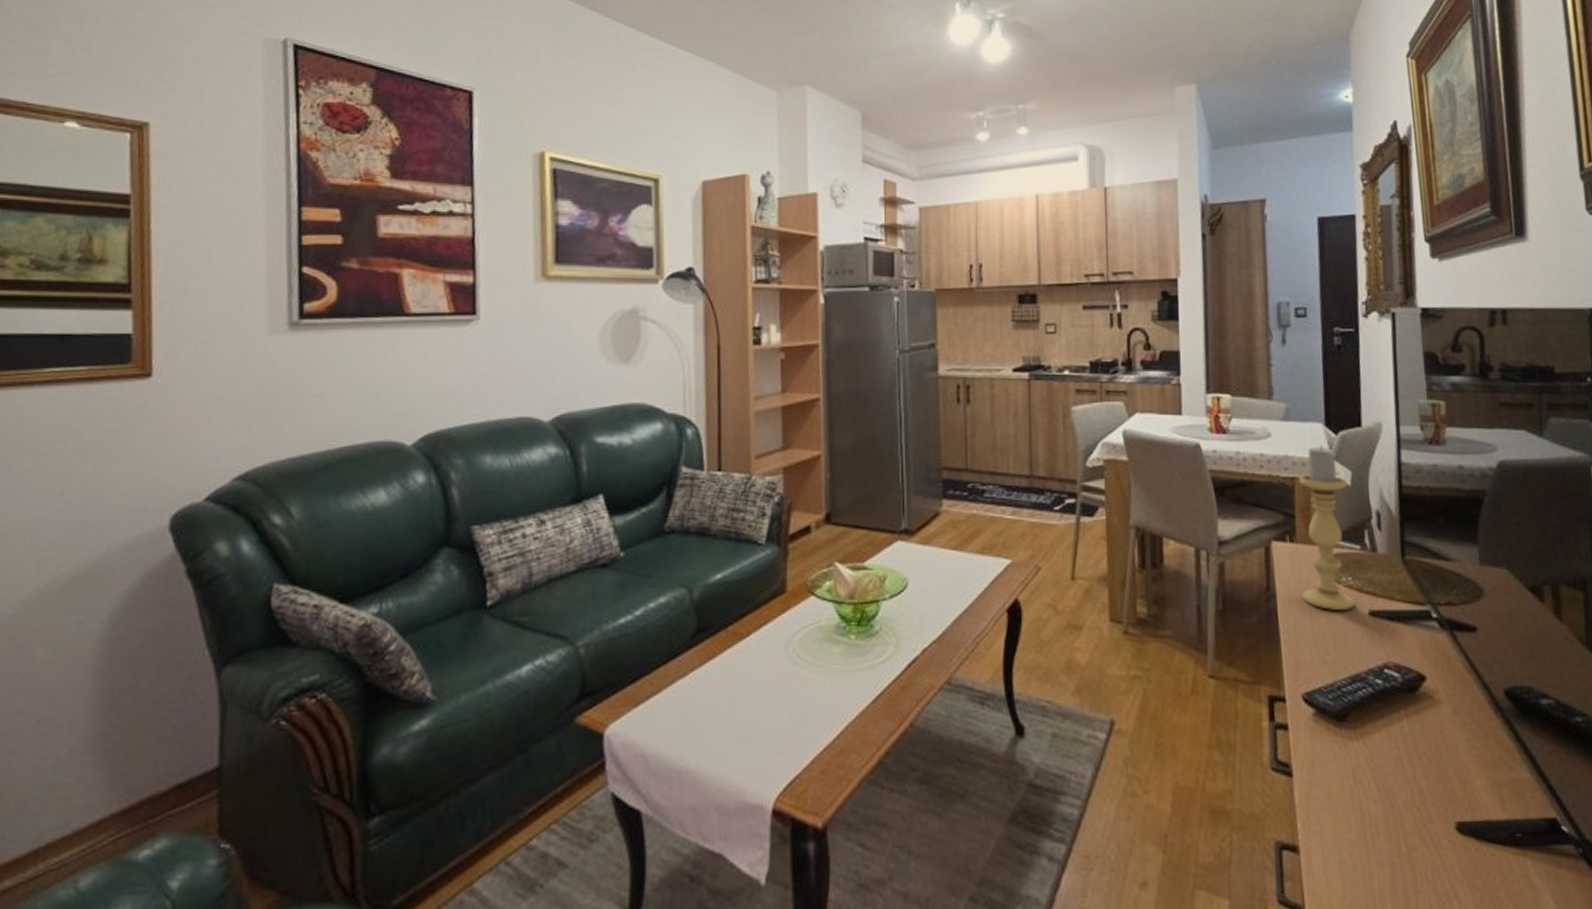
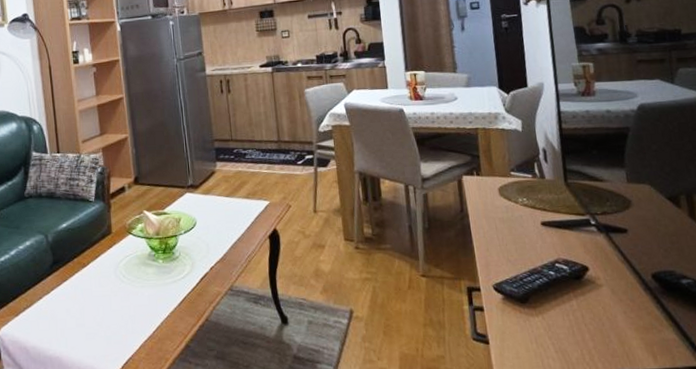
candle holder: present [1299,445,1355,610] -> none [481,103,530,223]

